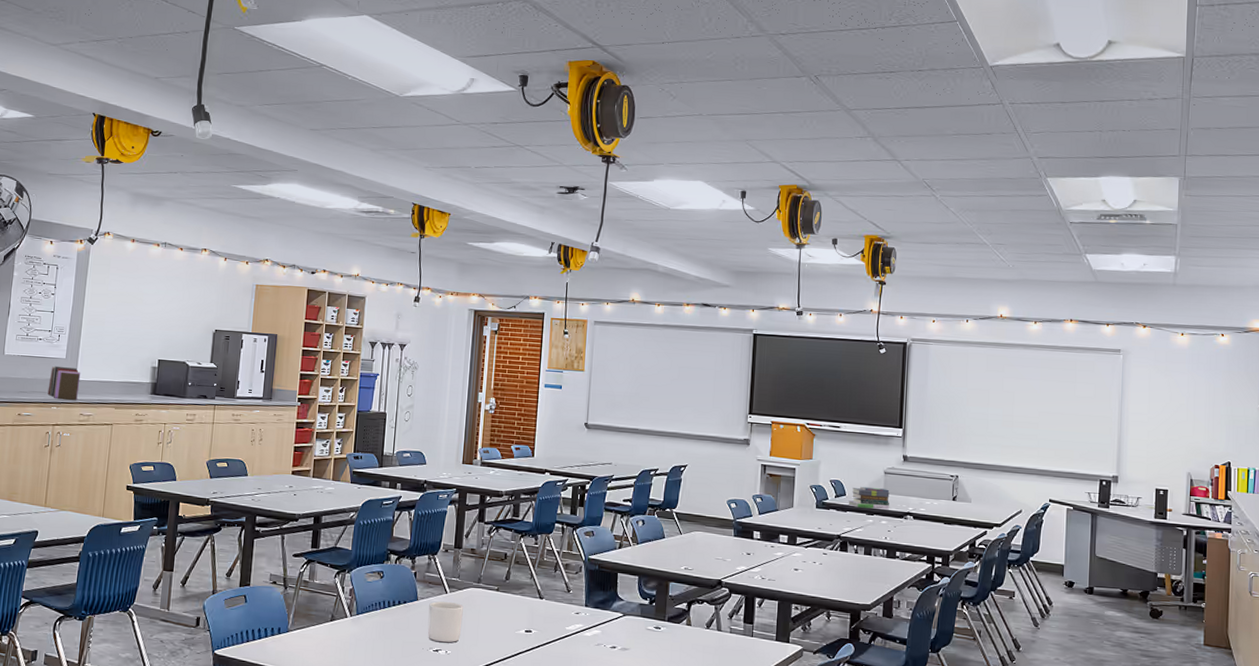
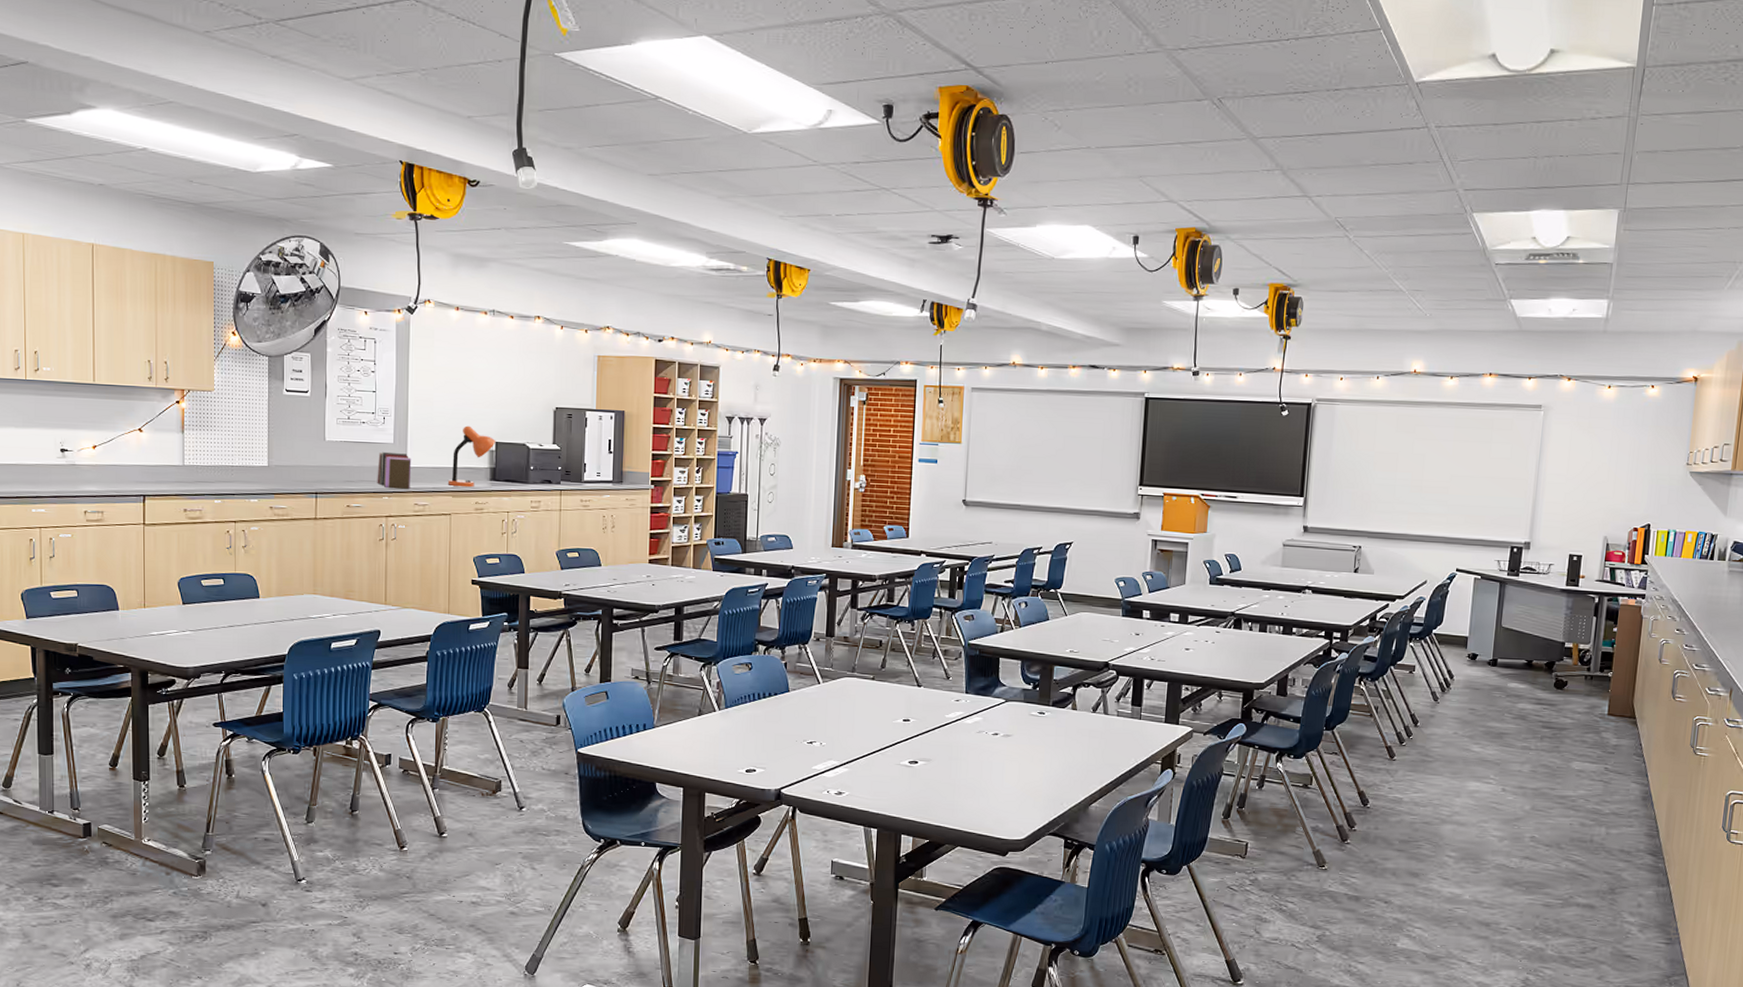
desk lamp: none [111,344,159,401] -> present [447,425,496,488]
mug: present [427,601,463,643] -> none [800,692,838,735]
books: present [848,486,890,510] -> none [1243,560,1288,584]

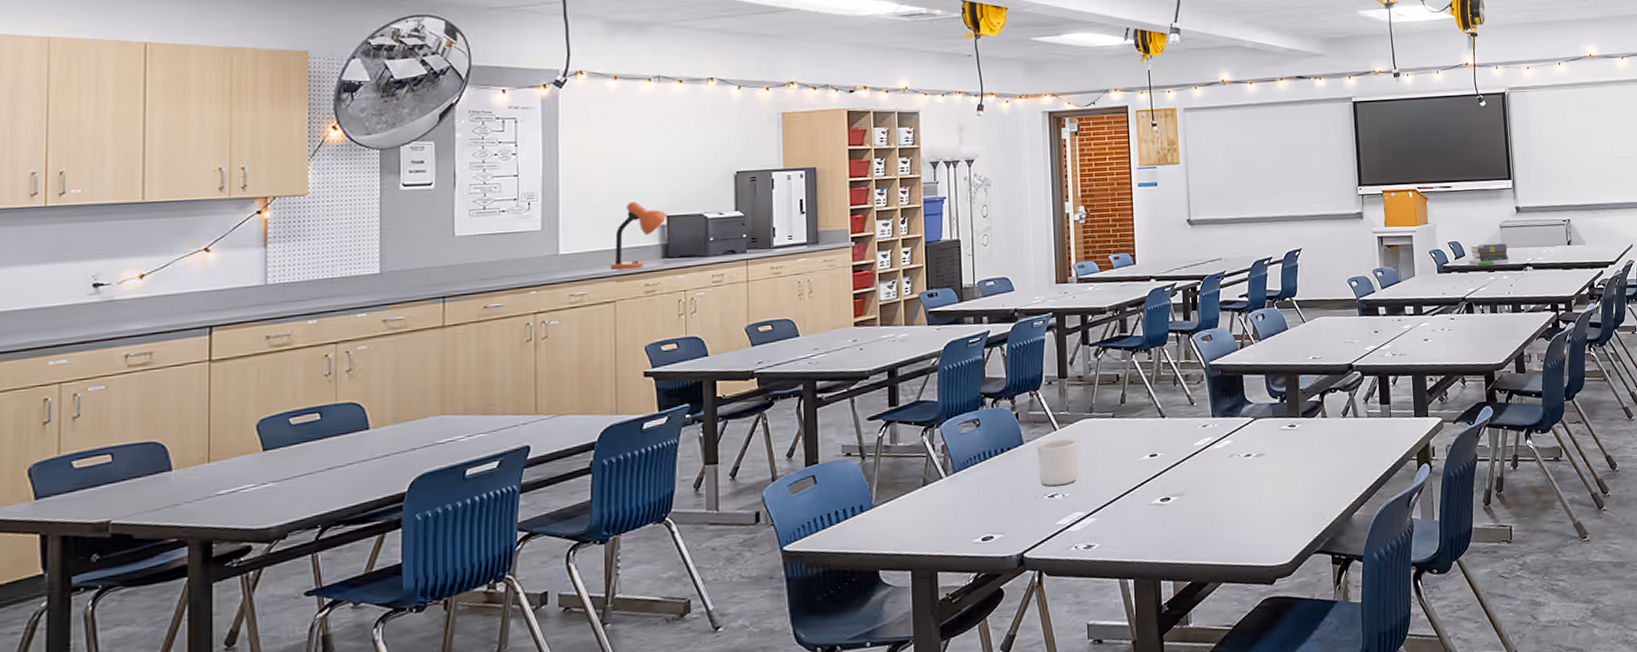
books: present [377,451,412,490] -> none [521,240,565,282]
mug: none [800,692,838,735] -> present [1037,439,1078,487]
books: none [1243,560,1288,584] -> present [1468,242,1509,267]

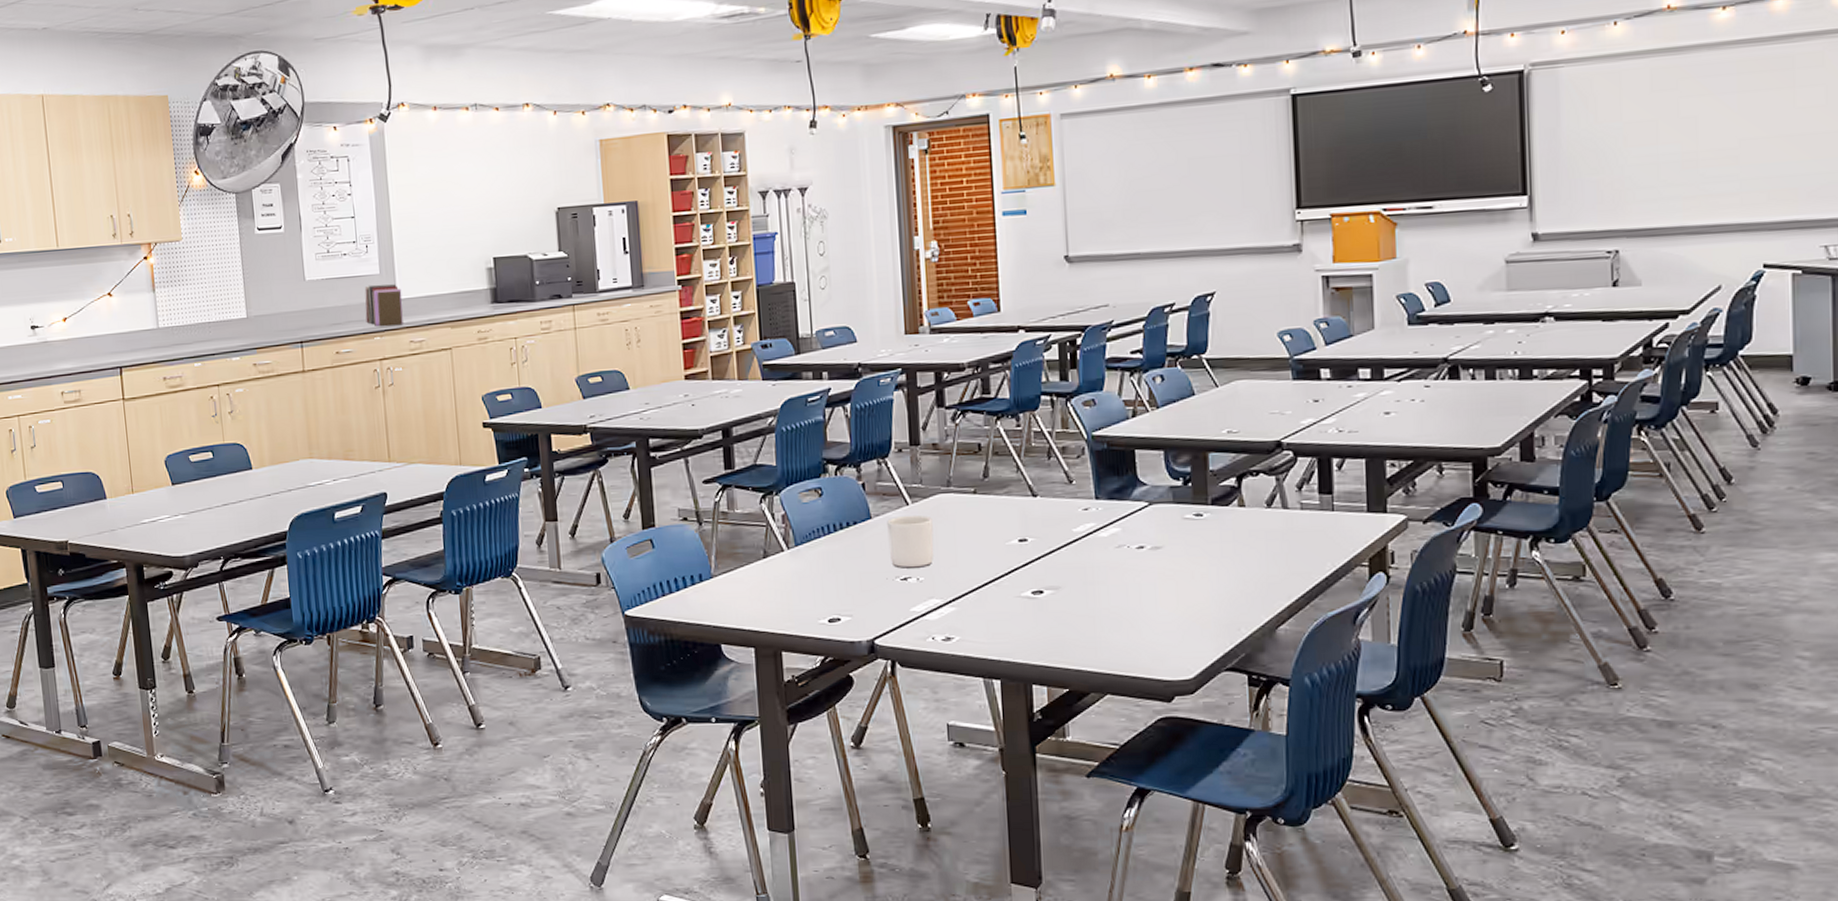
books: none [521,240,565,282] -> present [364,284,403,327]
desk lamp: present [610,201,667,270] -> none [444,242,494,316]
books: present [1468,242,1509,267] -> none [1455,283,1517,316]

